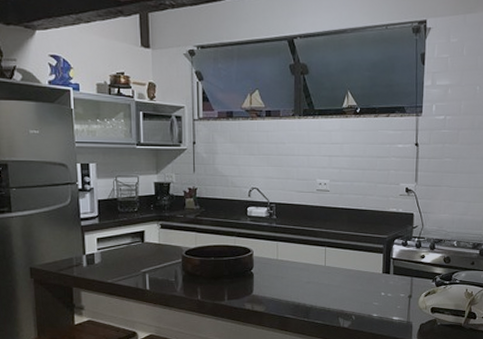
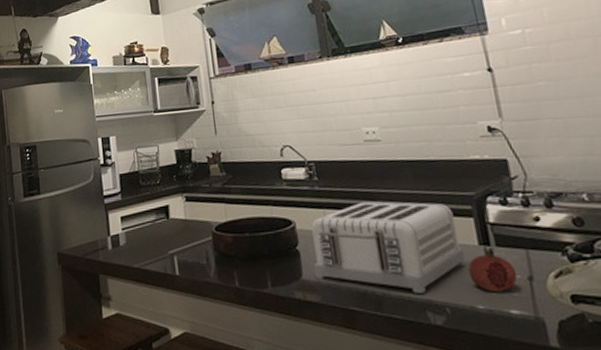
toaster: none [263,238,372,306] -> present [311,201,466,293]
fruit: none [372,274,403,305] -> present [468,246,518,291]

